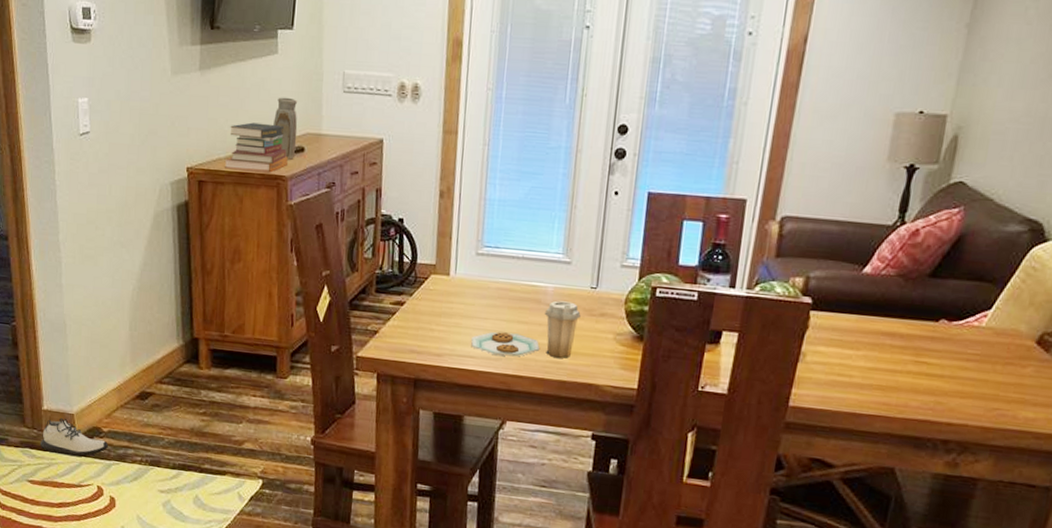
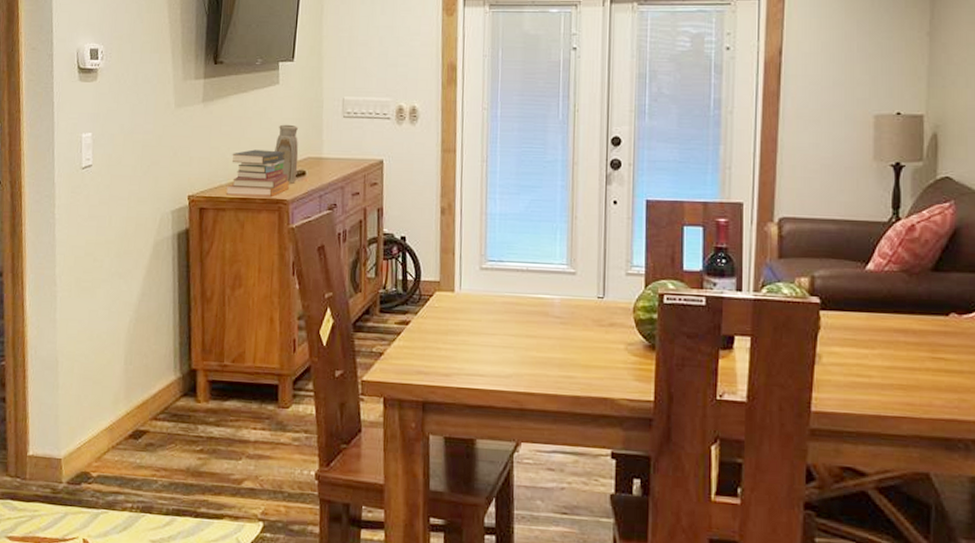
shoe: present [39,418,108,457] -> none [22,464,97,507]
plate: present [471,300,581,359] -> none [480,312,590,373]

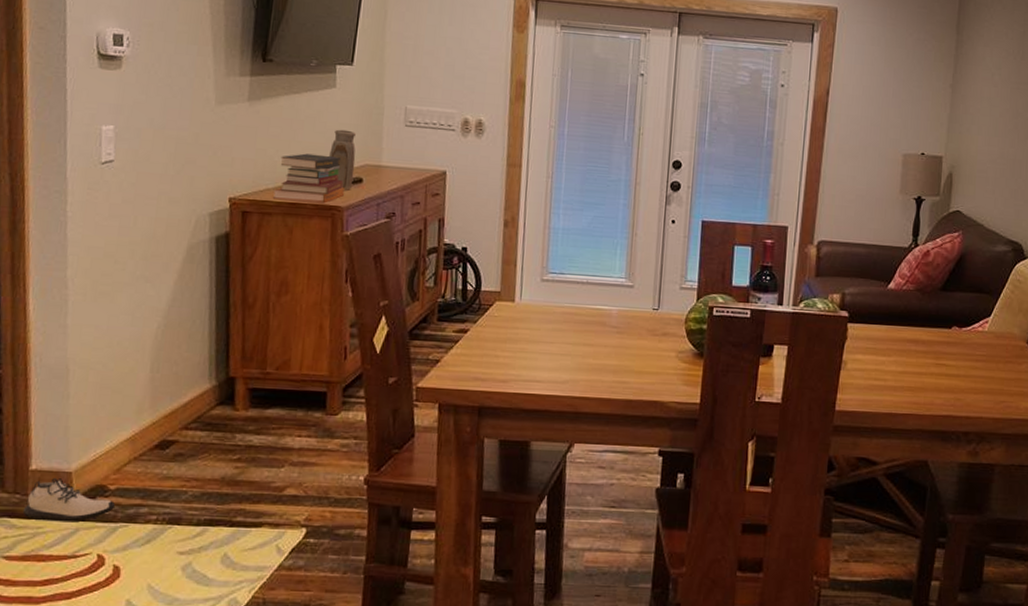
shoe: none [22,464,97,507] -> present [22,478,115,523]

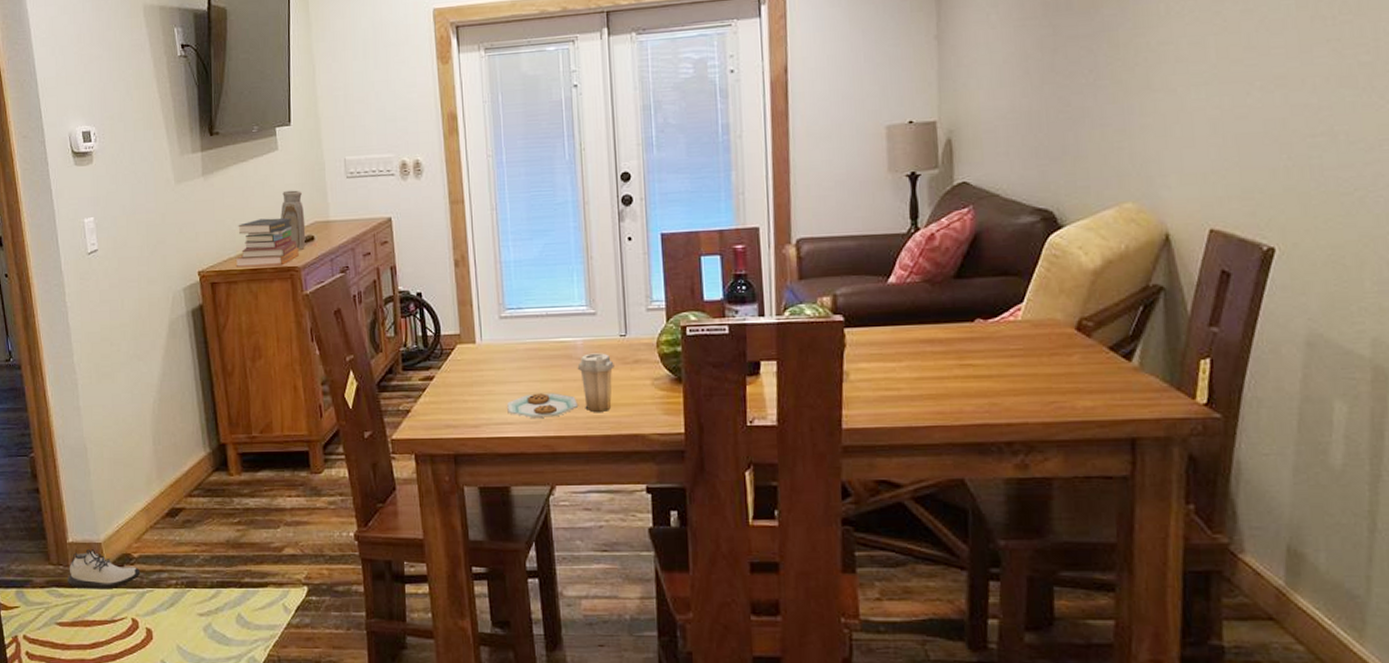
plate: none [537,322,644,379] -> present [507,353,614,418]

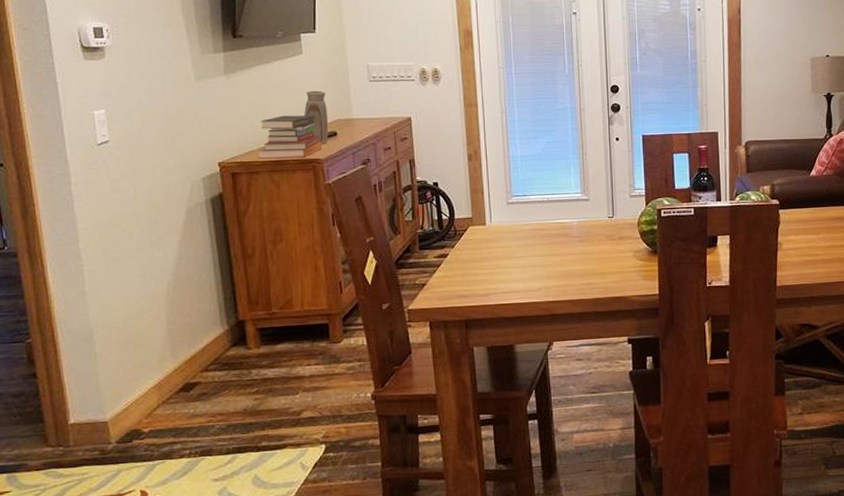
shoe: present [67,549,140,590] -> none [67,428,150,467]
plate: present [507,353,614,418] -> none [513,231,603,287]

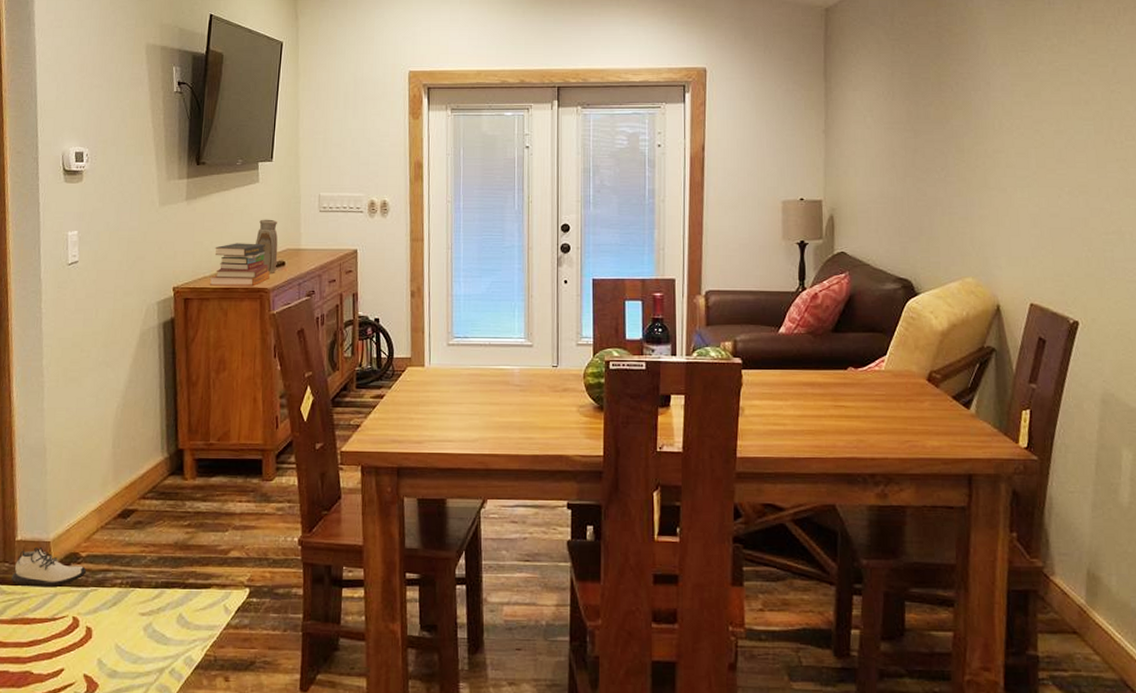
shoe: none [67,428,150,467] -> present [11,548,86,588]

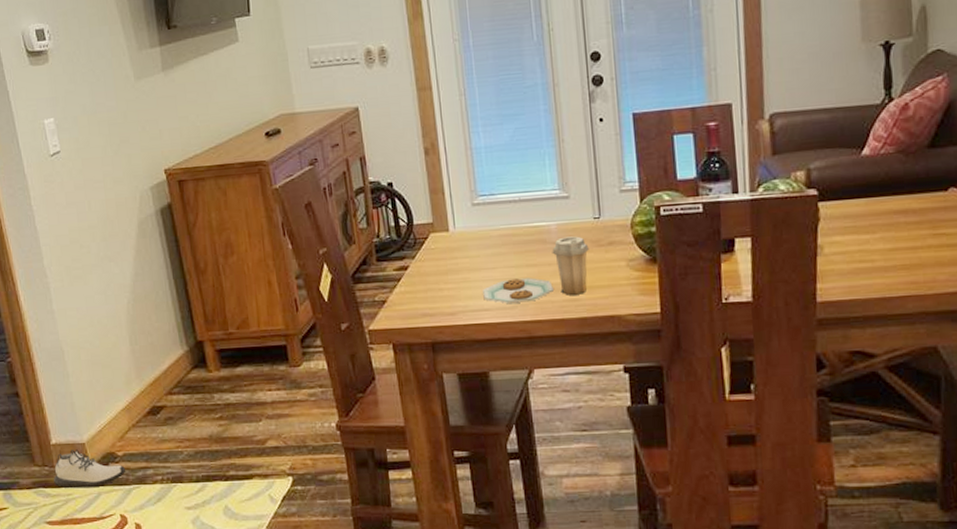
books: present [209,243,270,287] -> none [201,111,266,164]
vase: present [256,219,278,273] -> none [245,82,272,144]
plate: none [449,381,546,437] -> present [483,236,589,304]

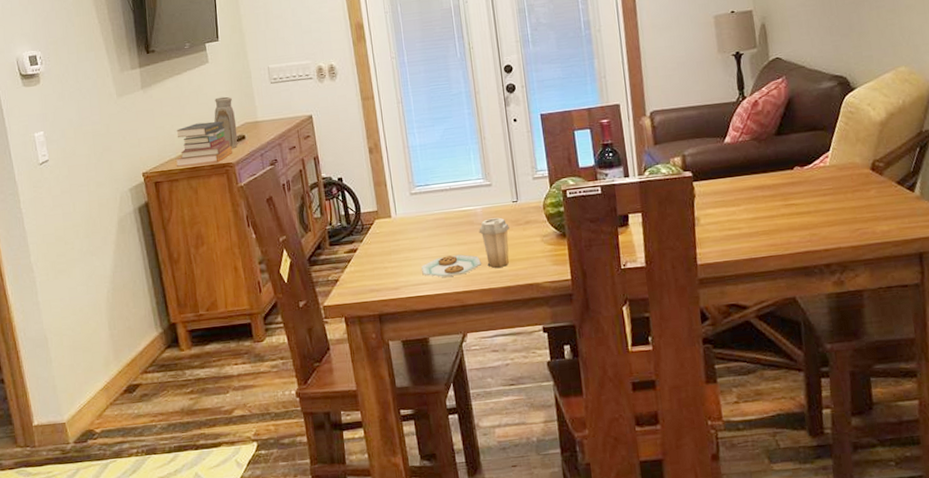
shoe: present [53,450,125,488] -> none [34,429,103,466]
books: none [201,111,266,164] -> present [175,121,232,168]
vase: none [245,82,272,144] -> present [214,96,238,148]

